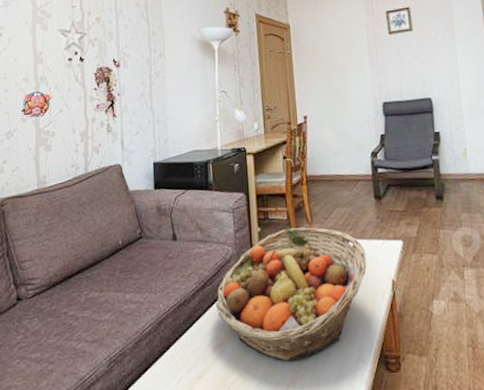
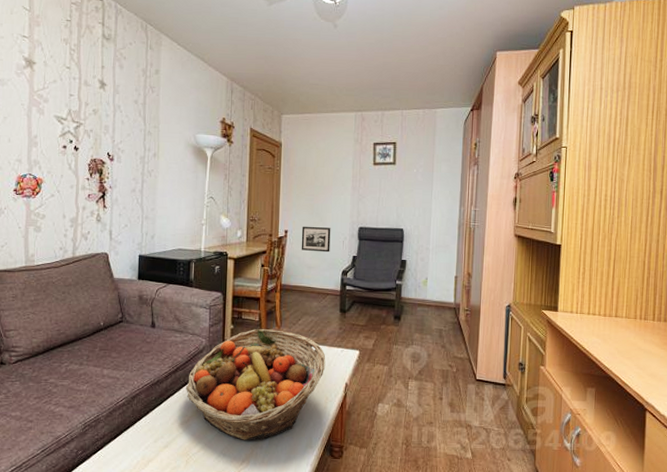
picture frame: none [321,107,355,136] -> present [301,226,331,253]

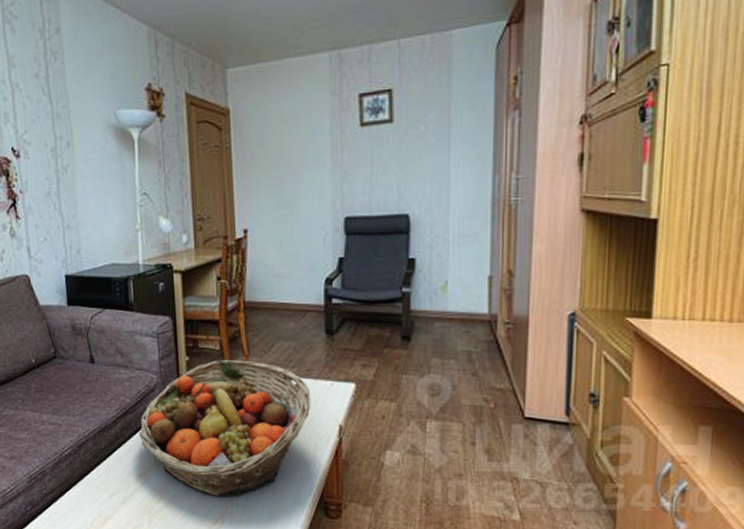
picture frame: present [301,226,331,253] -> none [266,221,307,256]

